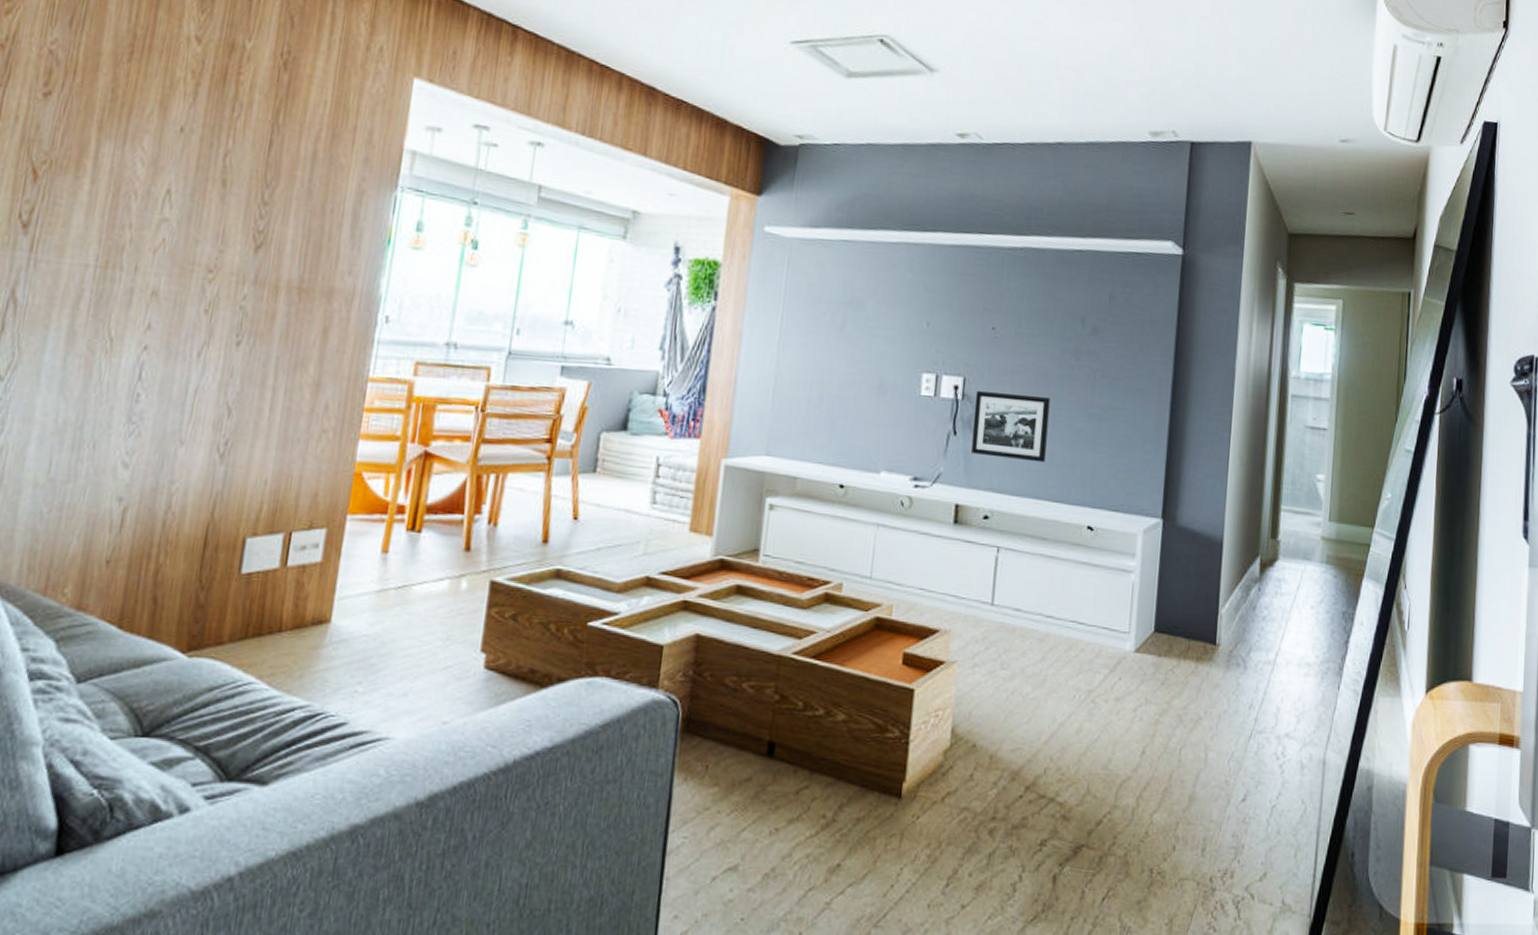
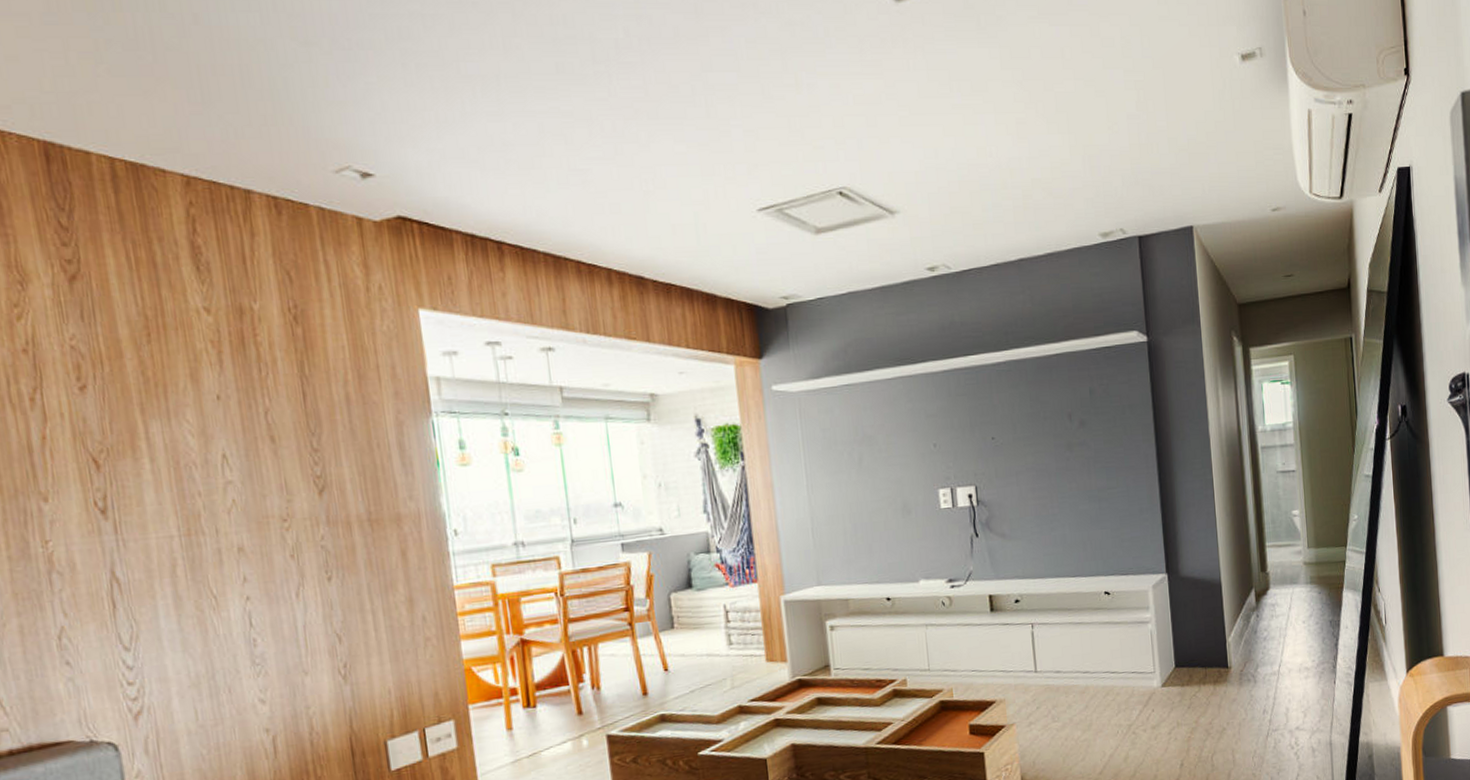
picture frame: present [971,391,1051,463] -> none [988,490,1059,550]

